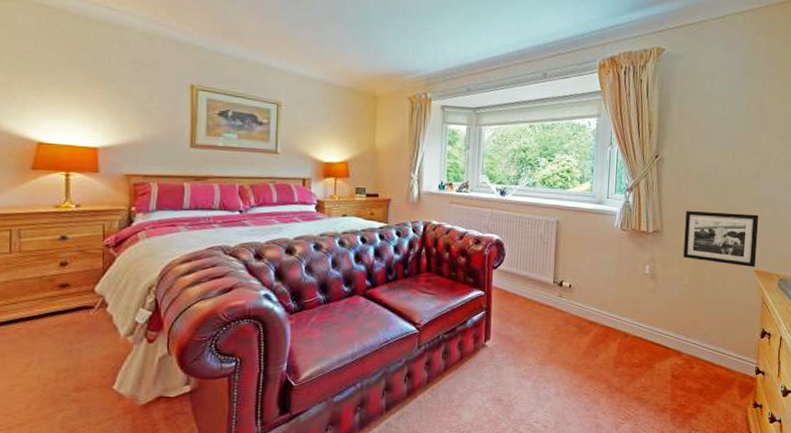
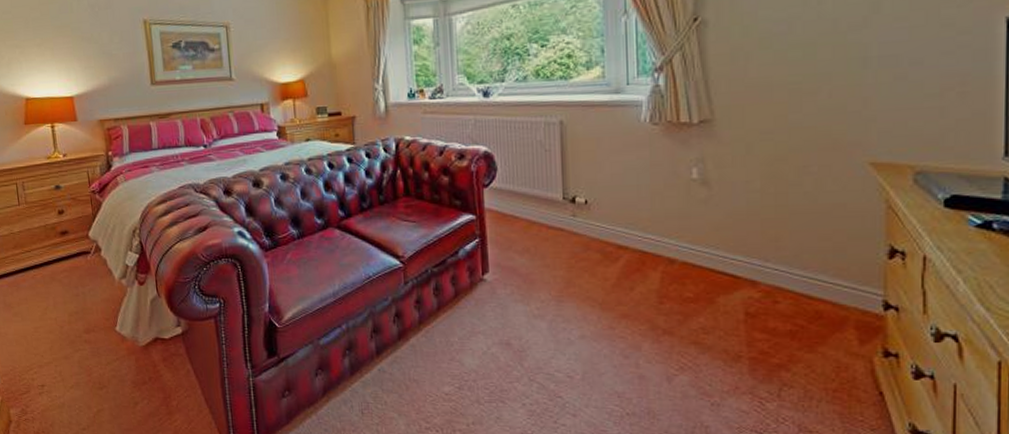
picture frame: present [683,211,759,267] -> none [748,81,872,159]

